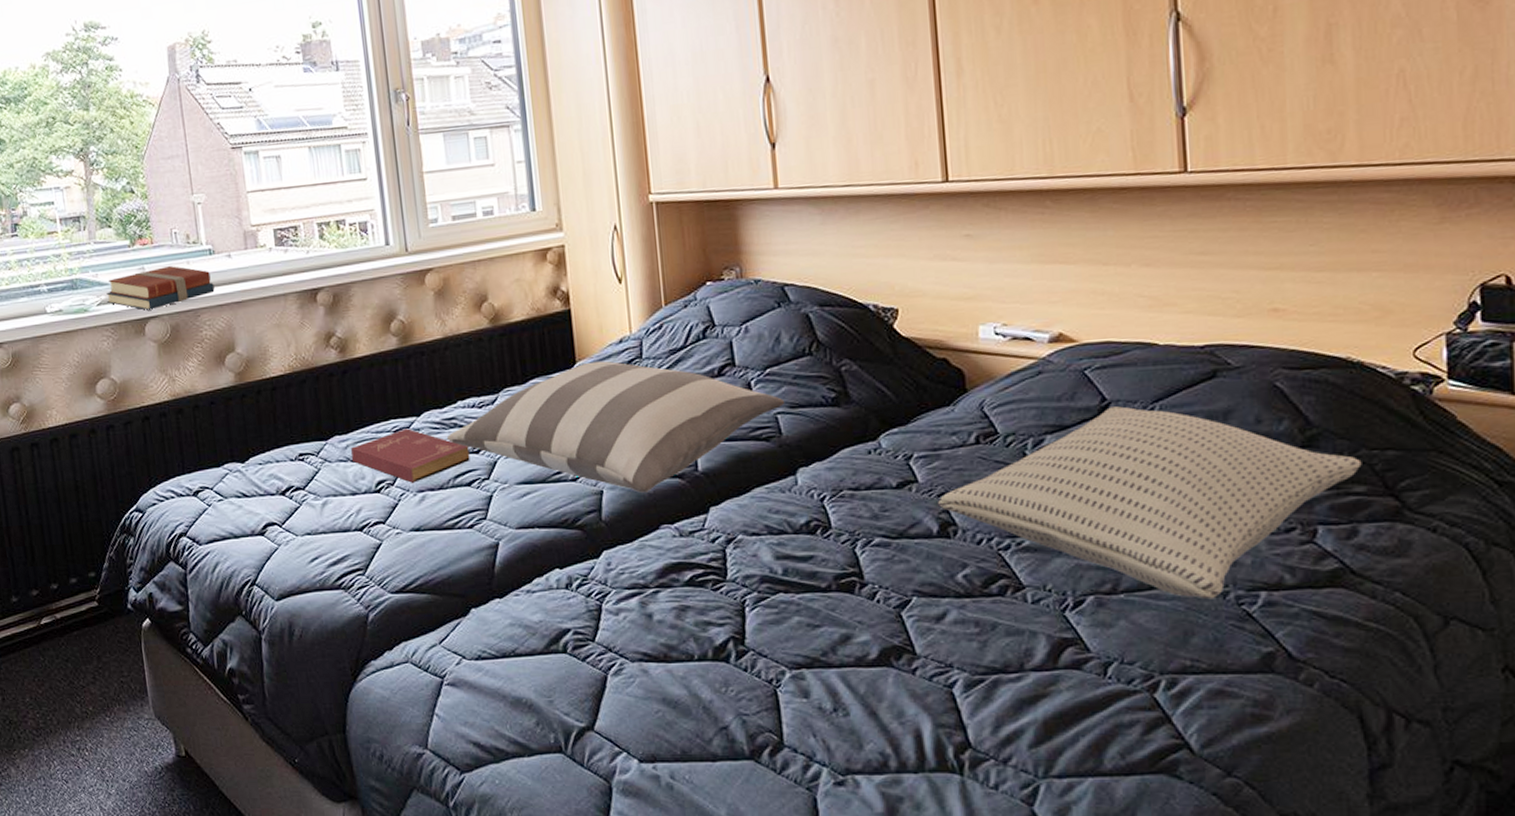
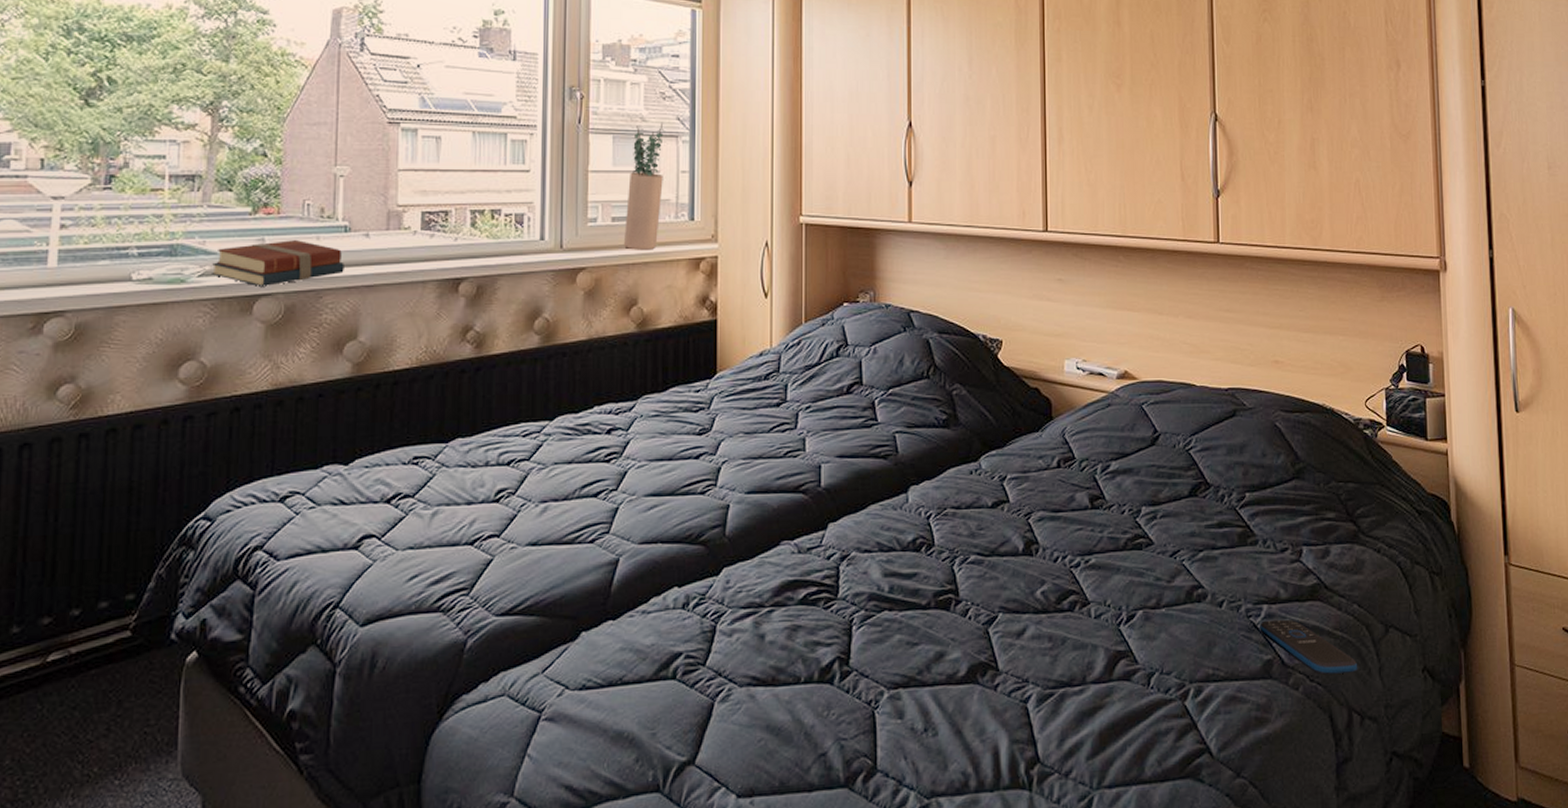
book: present [351,428,470,483] -> none [473,433,600,492]
pillow: present [446,360,786,493] -> none [578,373,903,508]
vase: none [464,113,501,247] -> present [624,122,665,252]
pillow: present [937,406,1362,600] -> none [1023,438,1332,613]
mobile phone: none [1256,608,1402,671] -> present [1260,619,1358,675]

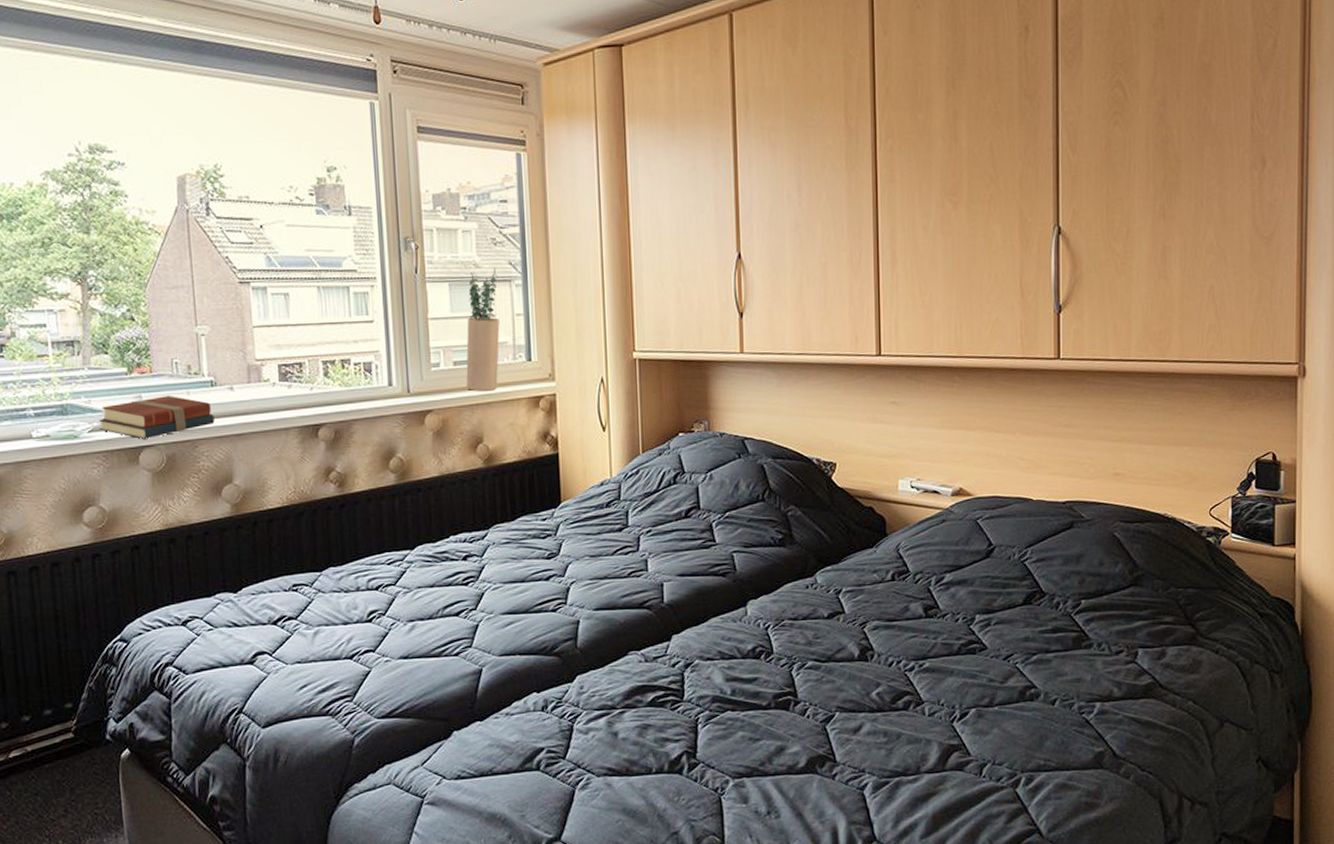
mobile phone: present [1260,619,1358,675] -> none [1092,715,1191,765]

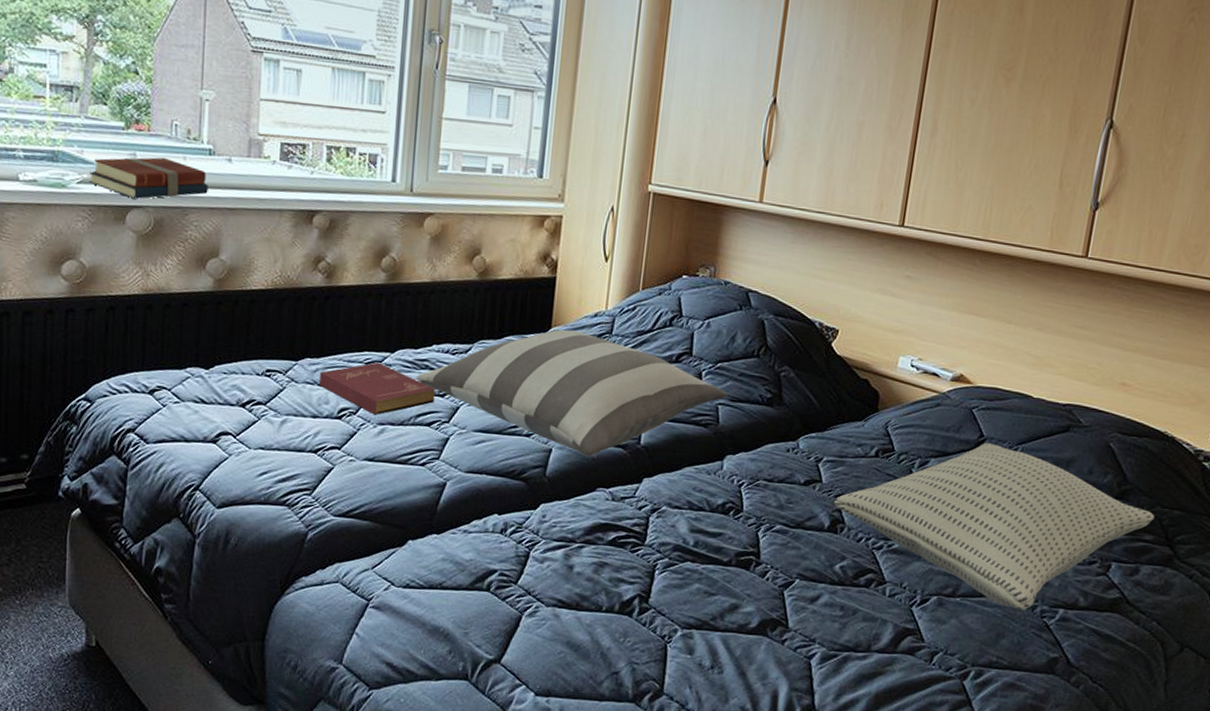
book: none [345,561,459,613] -> present [319,362,436,415]
pillow: none [438,501,741,622] -> present [415,329,728,457]
vase: present [466,267,500,393] -> none [472,74,522,204]
pillow: none [859,550,1171,710] -> present [833,443,1155,611]

